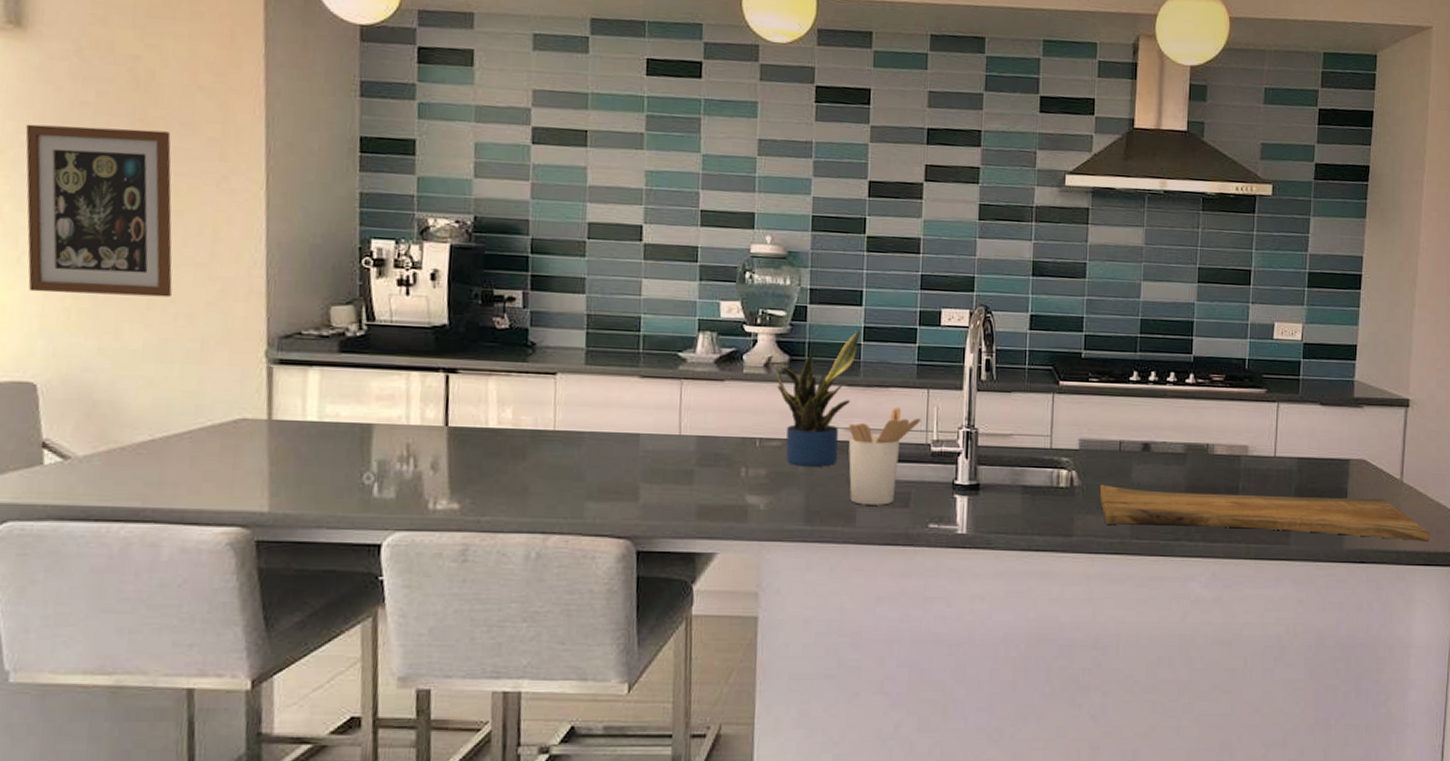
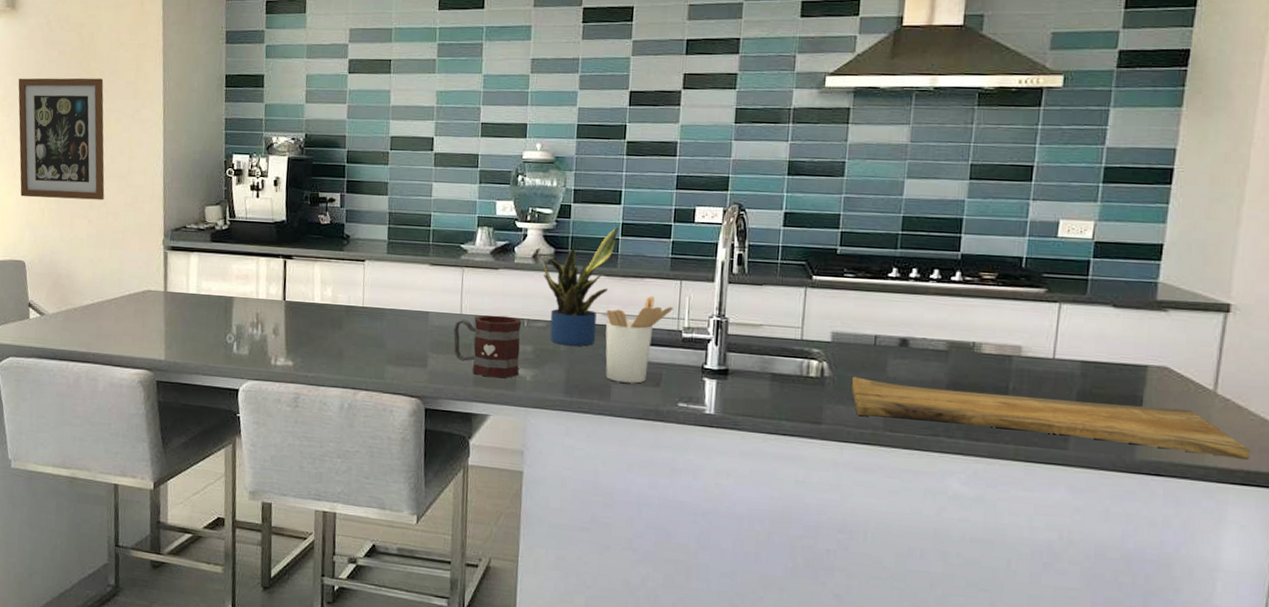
mug: none [670,434,753,509] -> present [453,315,522,378]

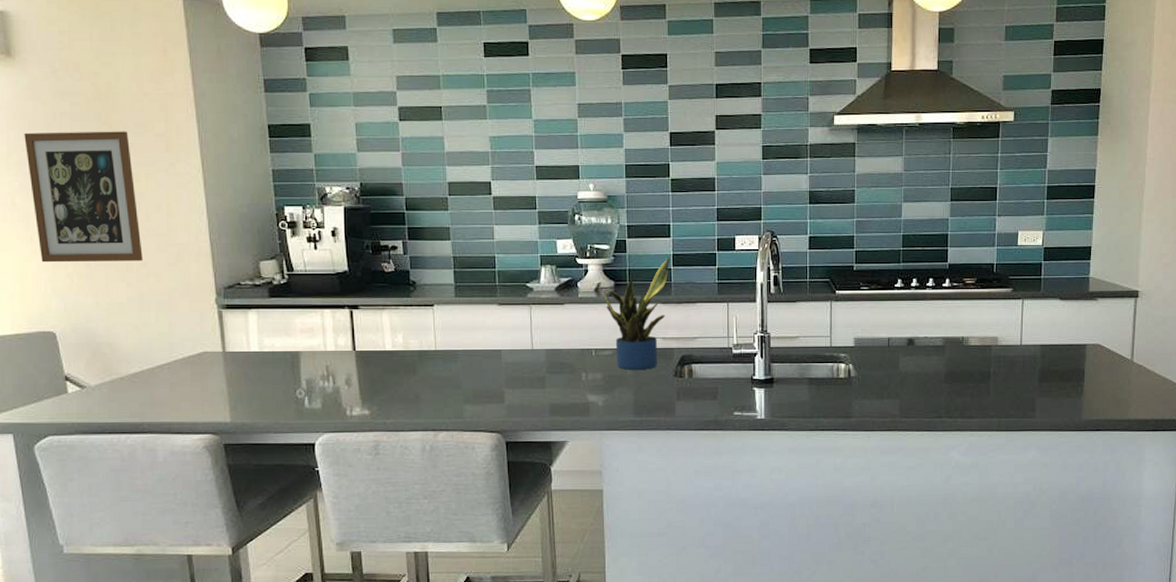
mug: present [453,315,522,378] -> none [526,348,592,406]
utensil holder: present [605,295,673,384] -> none [665,318,723,399]
cutting board: present [852,376,1250,460] -> none [873,374,1157,411]

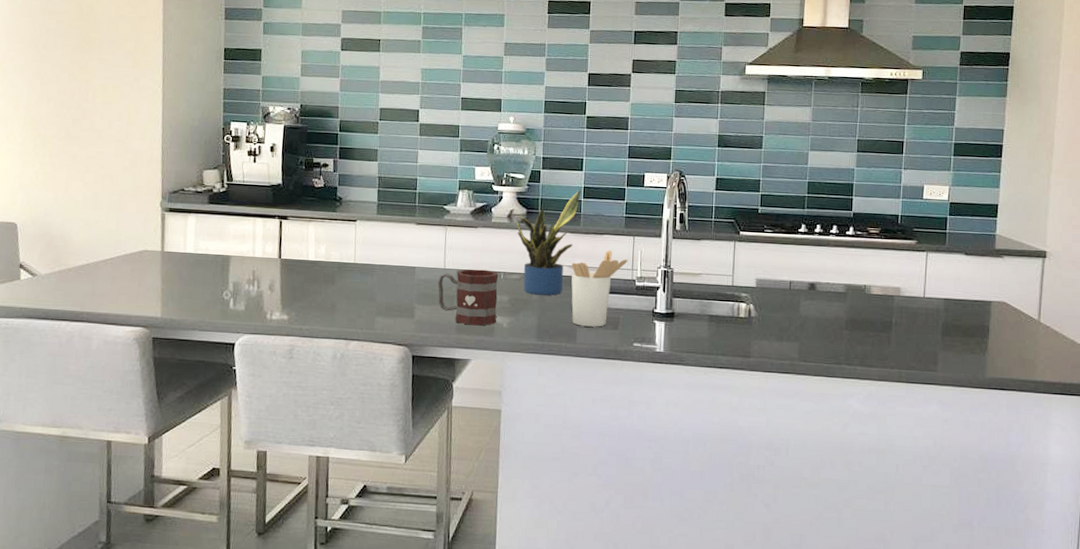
wall art: present [24,131,143,263] -> none [13,45,103,164]
mug: none [526,348,592,406] -> present [437,269,499,326]
utensil holder: none [665,318,723,399] -> present [571,250,628,327]

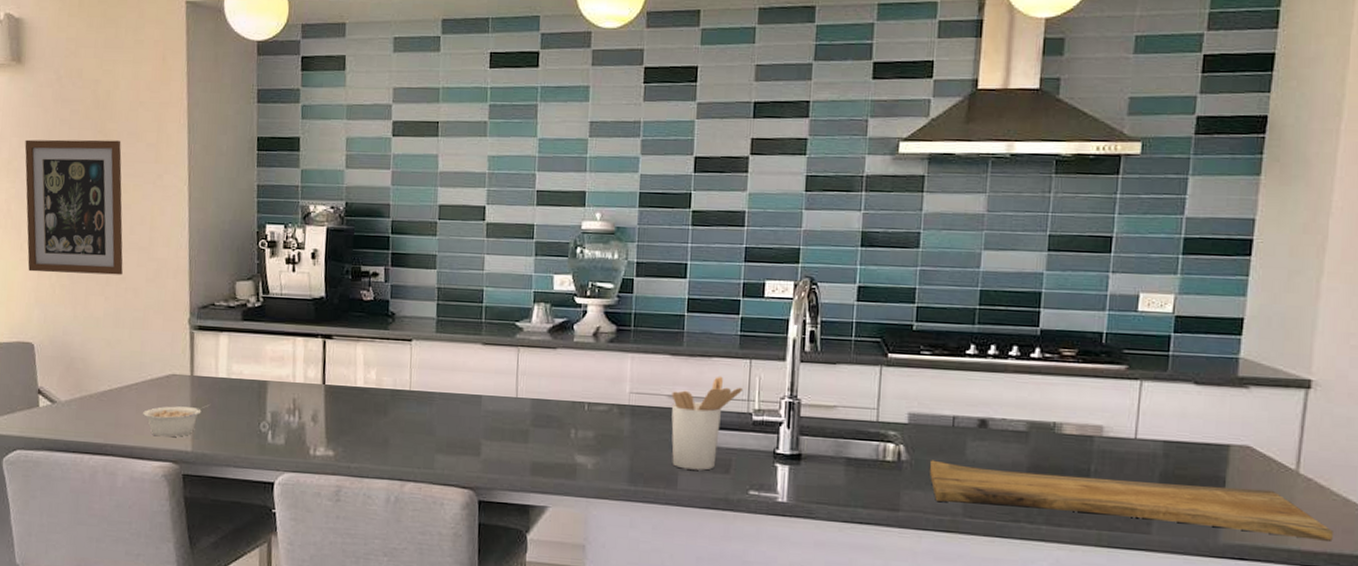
wall art: none [13,45,103,164] -> present [24,139,123,275]
legume: none [117,275,179,305] -> present [143,403,211,437]
mug: present [437,269,499,326] -> none [508,398,582,466]
potted plant: present [516,190,581,296] -> none [603,302,685,431]
cutting board: none [773,316,1065,374] -> present [930,460,1333,541]

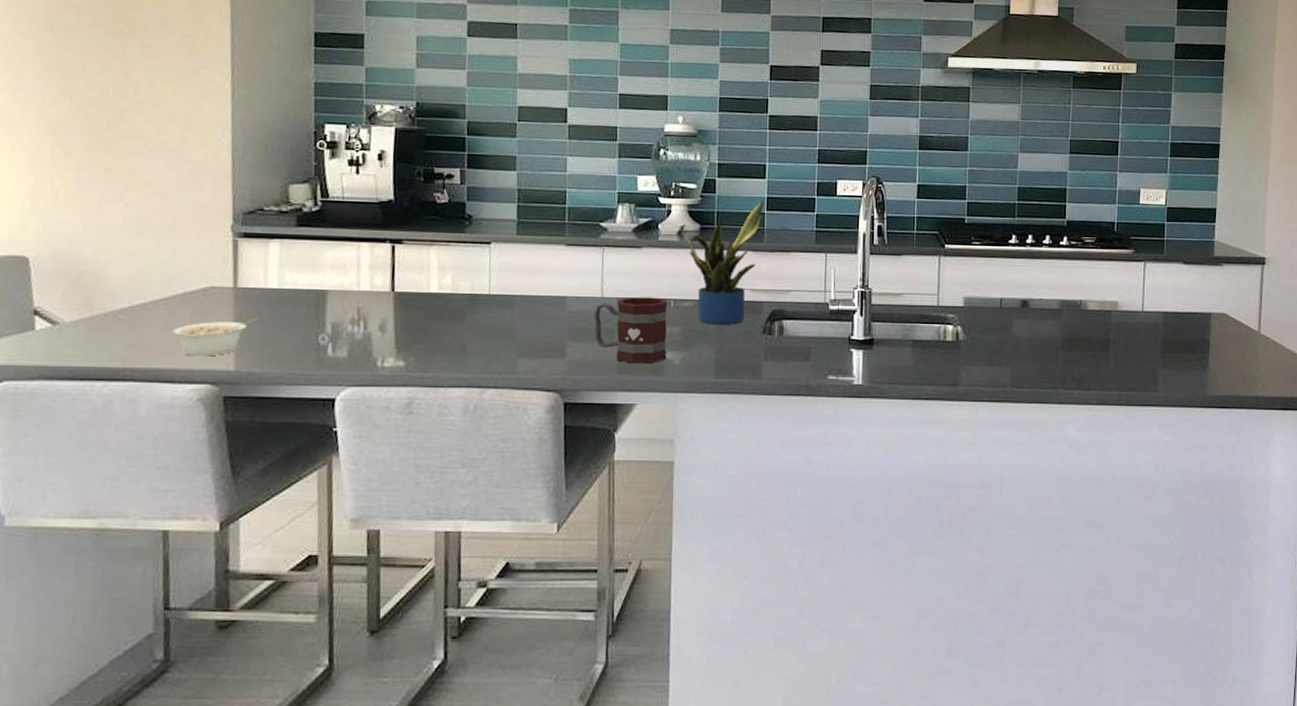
wall art: present [24,139,123,275] -> none [19,25,149,179]
mug: none [508,398,582,466] -> present [594,296,668,364]
potted plant: none [603,302,685,431] -> present [687,201,764,325]
utensil holder: present [671,376,742,470] -> none [754,269,819,359]
cutting board: present [930,460,1333,541] -> none [983,338,1286,388]

